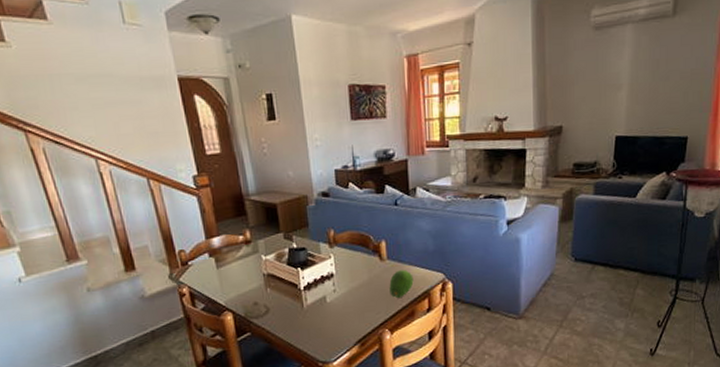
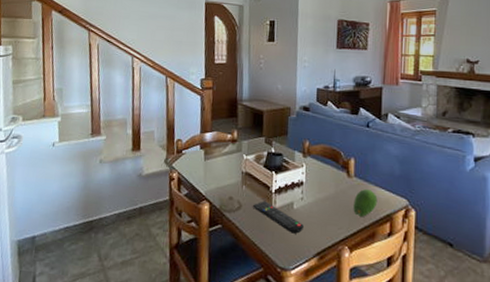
remote control: none [282,300,340,327] -> present [253,201,304,234]

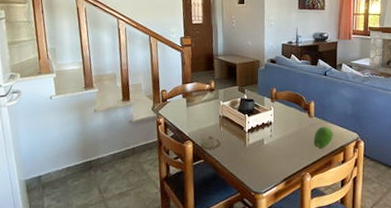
remote control: present [253,201,304,234] -> none [230,139,273,164]

